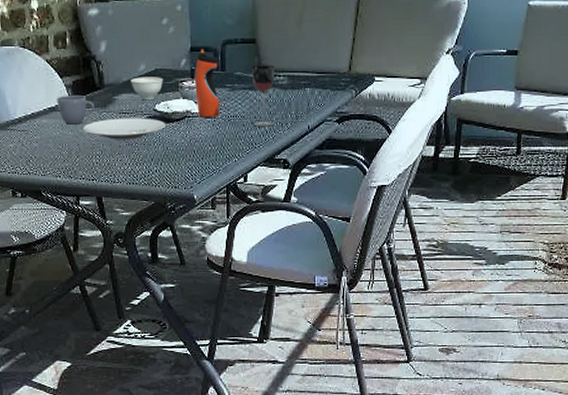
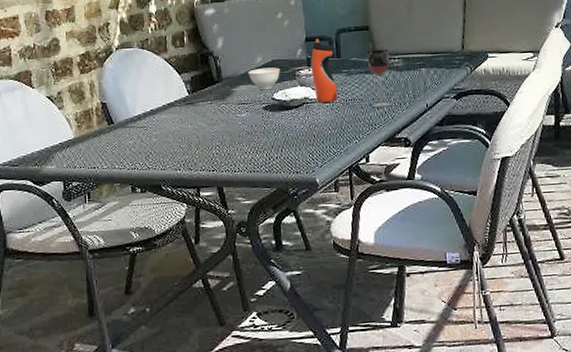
cup: present [57,94,95,125] -> none [175,89,213,119]
plate: present [82,118,166,140] -> none [201,107,285,131]

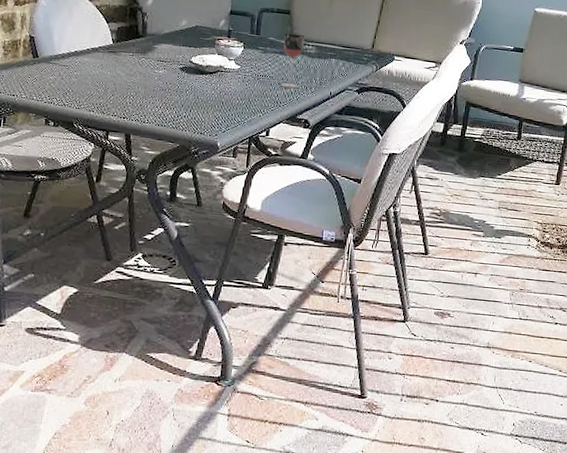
bowl: present [248,67,281,91] -> none [171,31,203,53]
water bottle: present [311,39,338,103] -> none [229,13,254,75]

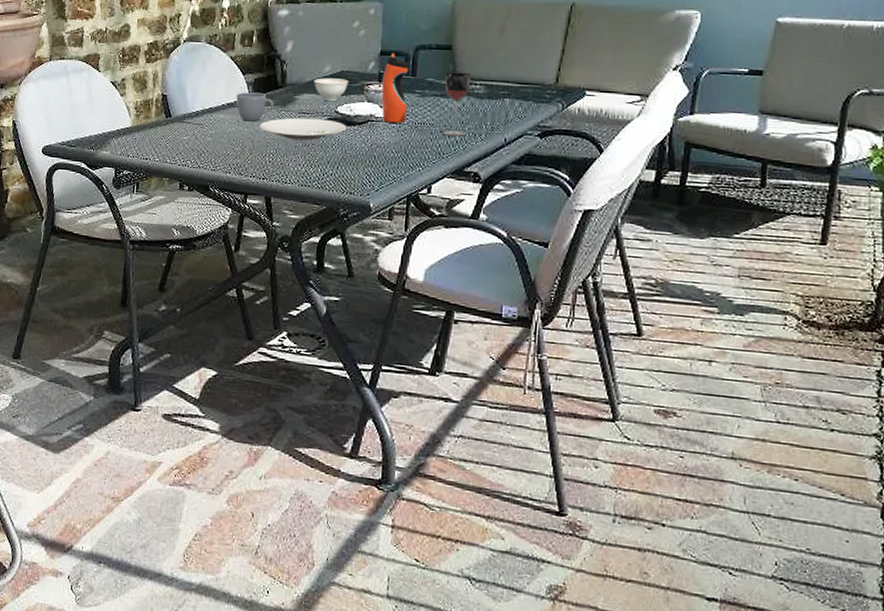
cup: none [100,39,135,66] -> present [236,91,274,122]
plate: none [121,64,200,86] -> present [259,117,347,141]
bowl: none [171,31,203,53] -> present [314,78,349,102]
water bottle: none [229,13,254,75] -> present [381,53,409,123]

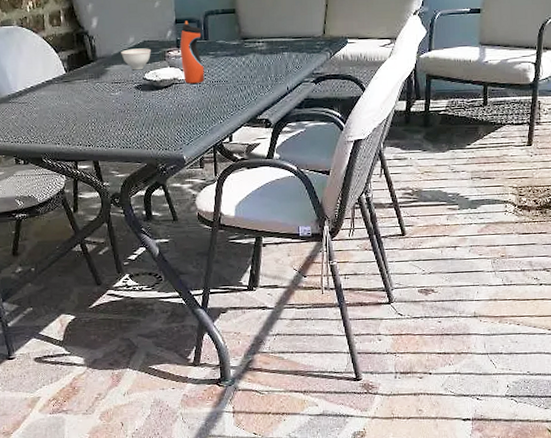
cup: present [236,91,274,122] -> none [53,67,89,96]
plate: present [259,117,347,141] -> none [78,86,156,108]
wineglass: present [443,72,471,136] -> none [232,32,255,90]

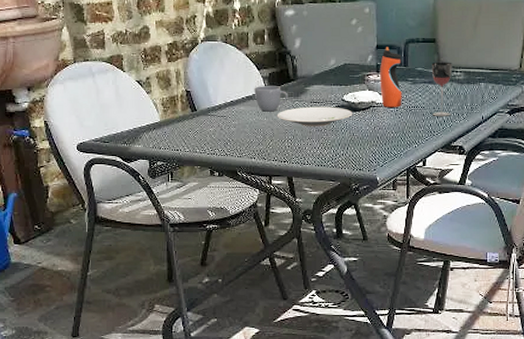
cup: none [53,67,89,96] -> present [254,85,288,112]
plate: none [78,86,156,108] -> present [276,106,353,127]
bowl: present [121,48,152,71] -> none [321,70,352,92]
wineglass: none [232,32,255,90] -> present [431,62,452,116]

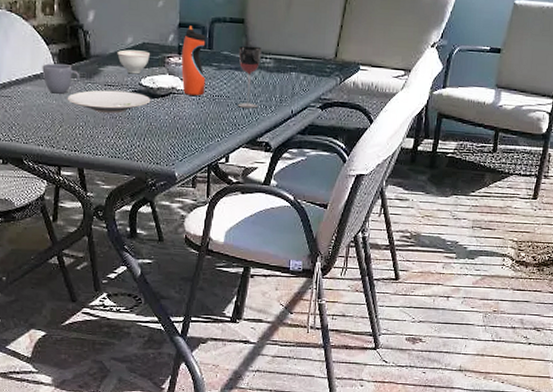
bowl: none [321,70,352,92] -> present [117,49,151,75]

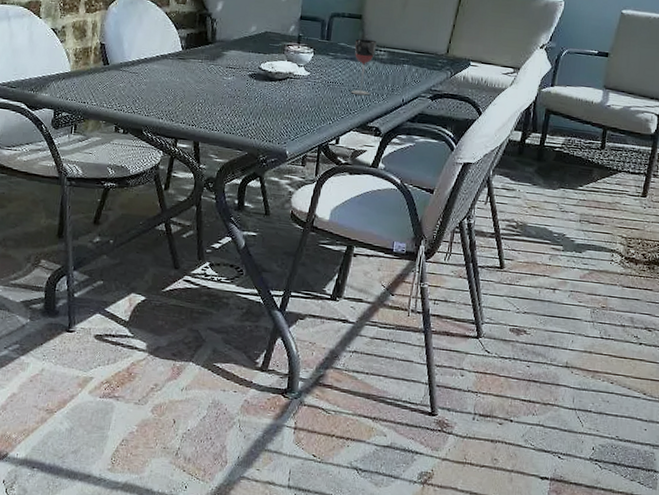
cup: present [42,63,80,94] -> none [169,45,204,73]
plate: present [67,90,151,113] -> none [190,71,269,93]
bowl: present [117,49,151,75] -> none [240,37,272,60]
water bottle: present [181,25,206,96] -> none [299,18,325,82]

